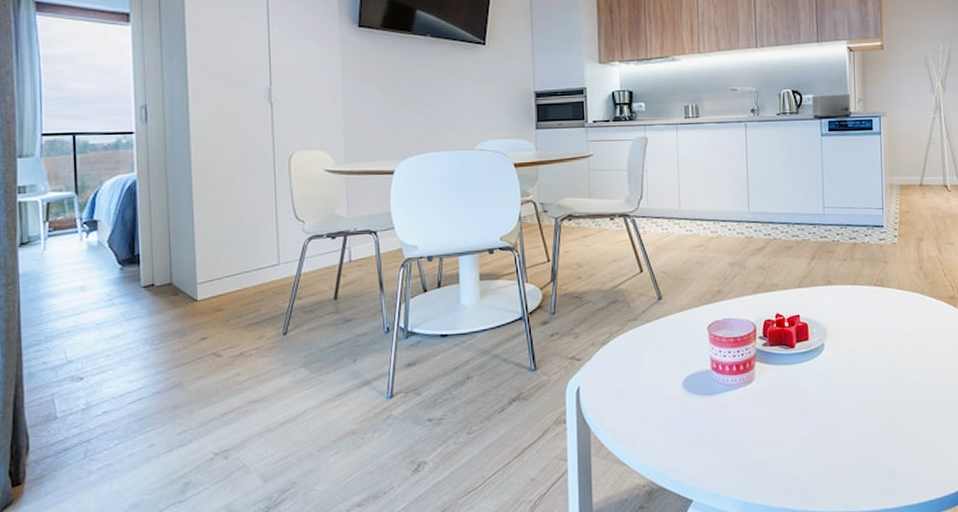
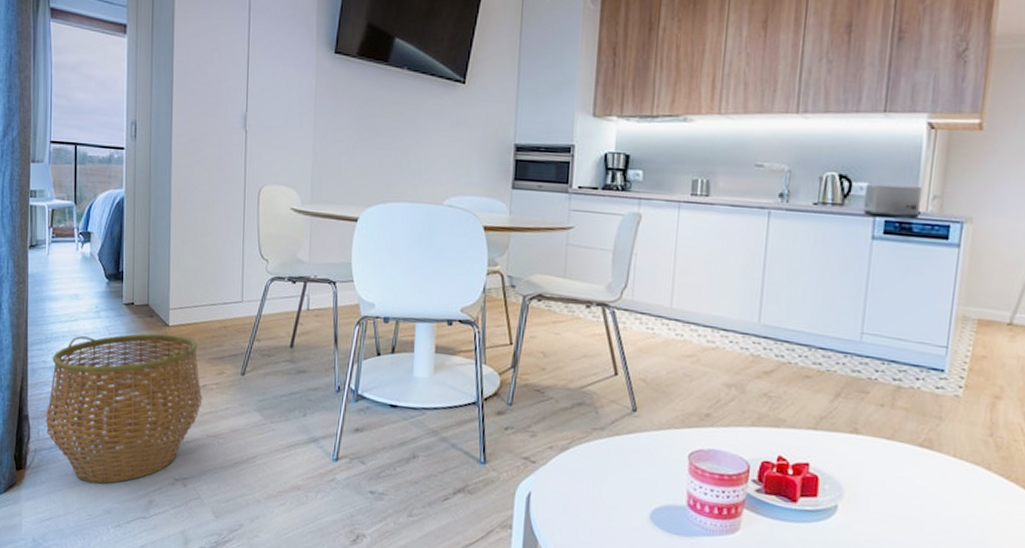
basket: none [49,308,241,480] -> present [45,333,202,484]

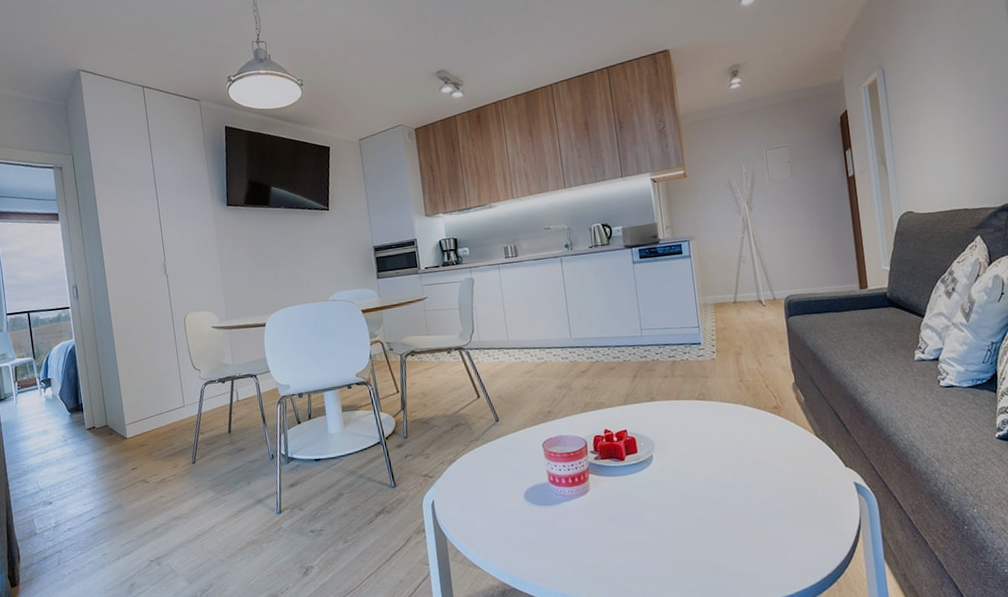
basket: present [45,333,202,484] -> none [31,444,164,582]

